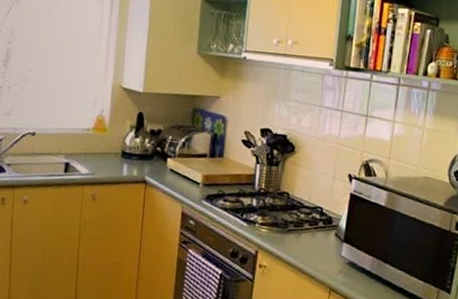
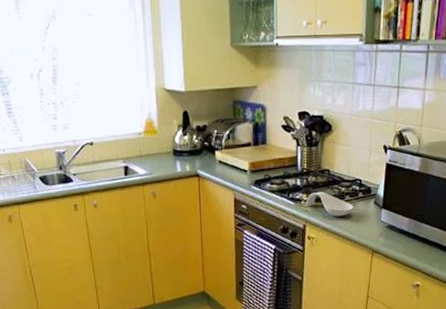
spoon rest: none [260,215,312,246] -> present [306,191,353,217]

